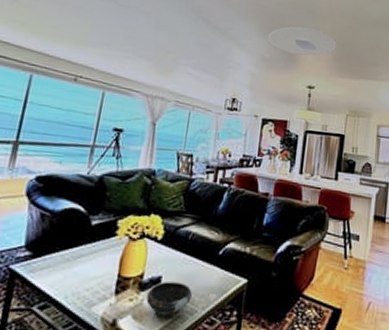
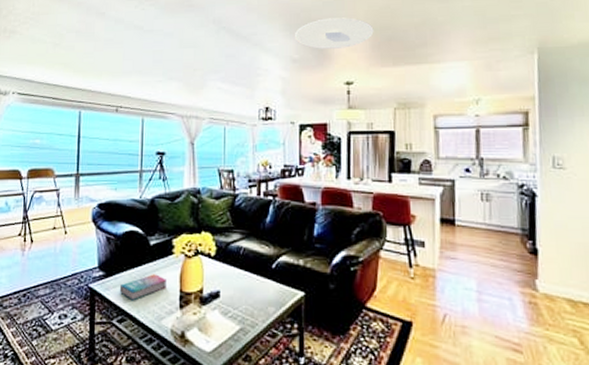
book: none [47,256,105,285] -> present [120,274,167,301]
bowl: present [146,282,192,321] -> none [209,296,250,333]

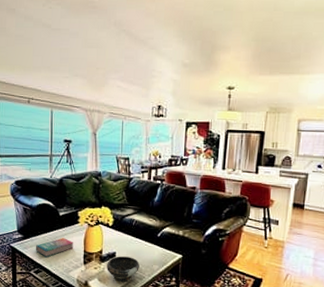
bowl: none [209,296,250,333] -> present [107,256,140,283]
ceiling light: present [295,17,374,49] -> none [187,27,256,56]

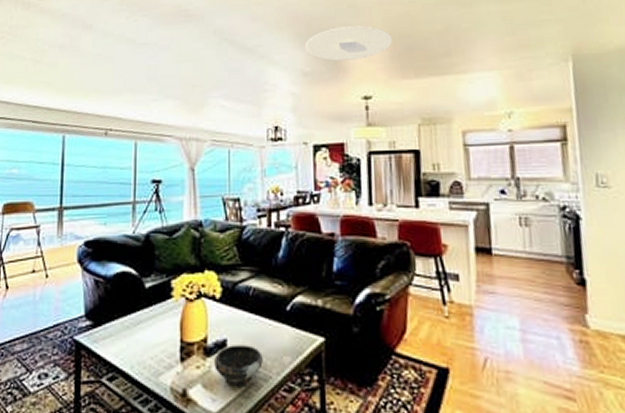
book: present [36,238,73,258] -> none [111,322,165,355]
ceiling light: none [187,27,256,56] -> present [306,25,393,61]

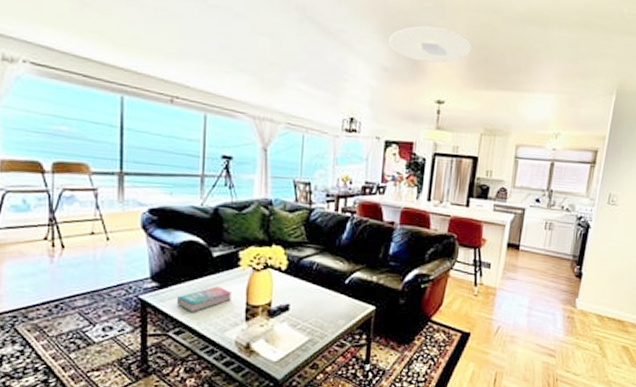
book: none [111,322,165,355] -> present [177,286,231,313]
bowl: present [214,345,263,389] -> none [277,309,321,344]

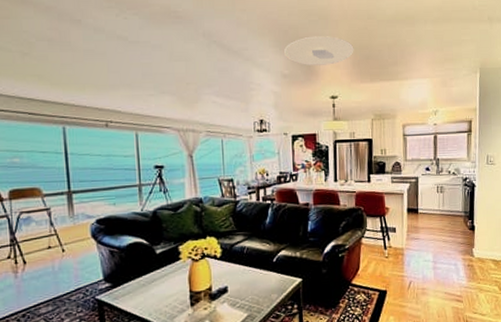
book: present [177,286,231,313] -> none [129,279,176,306]

